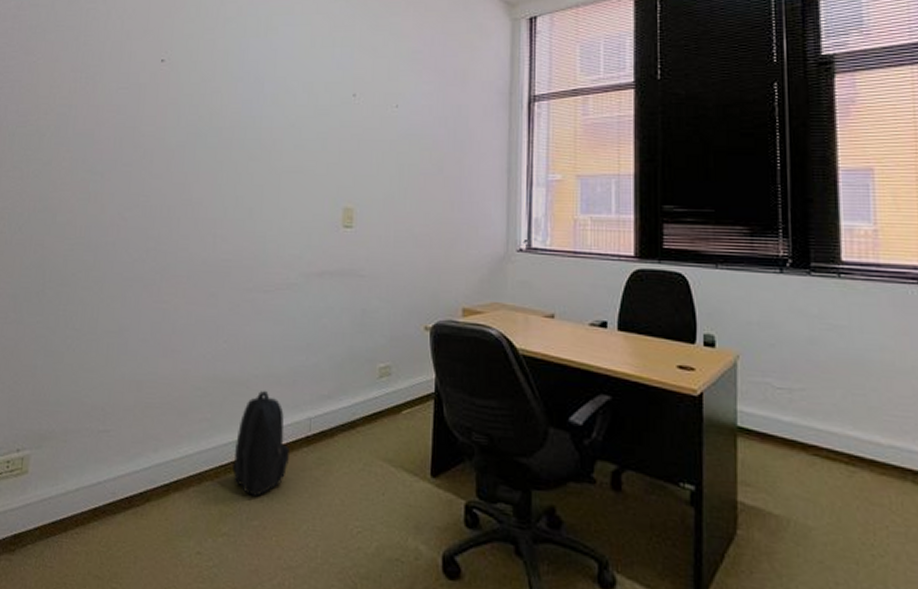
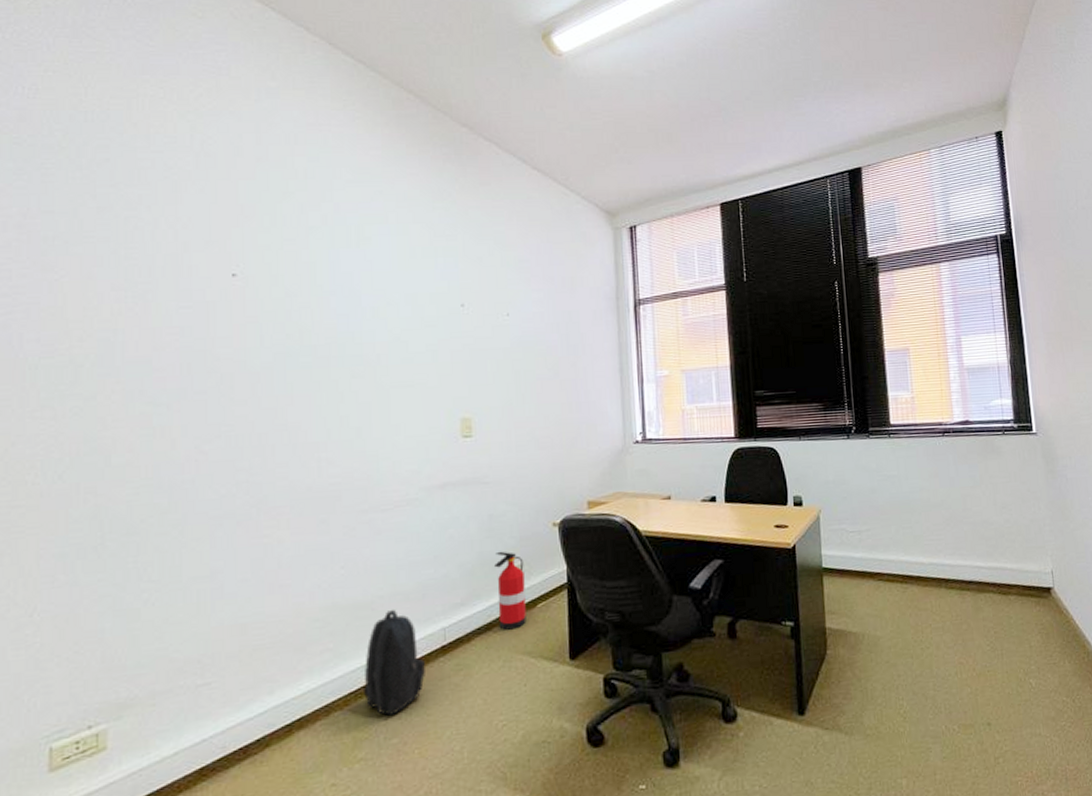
fire extinguisher: none [362,348,392,433] -> present [495,551,527,630]

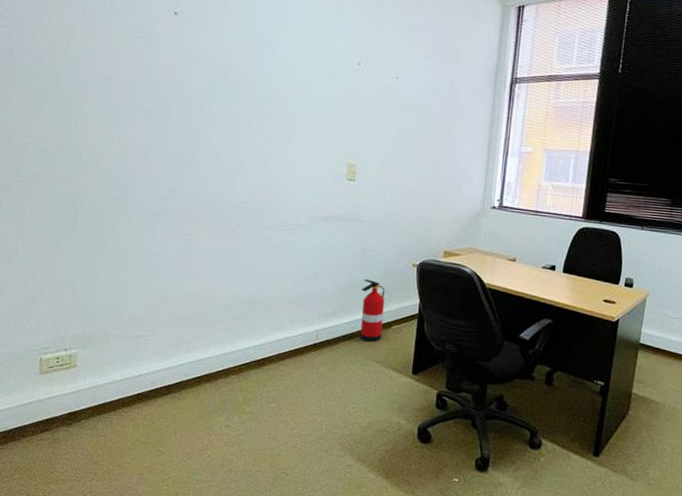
backpack: present [362,609,425,716] -> none [253,308,300,387]

